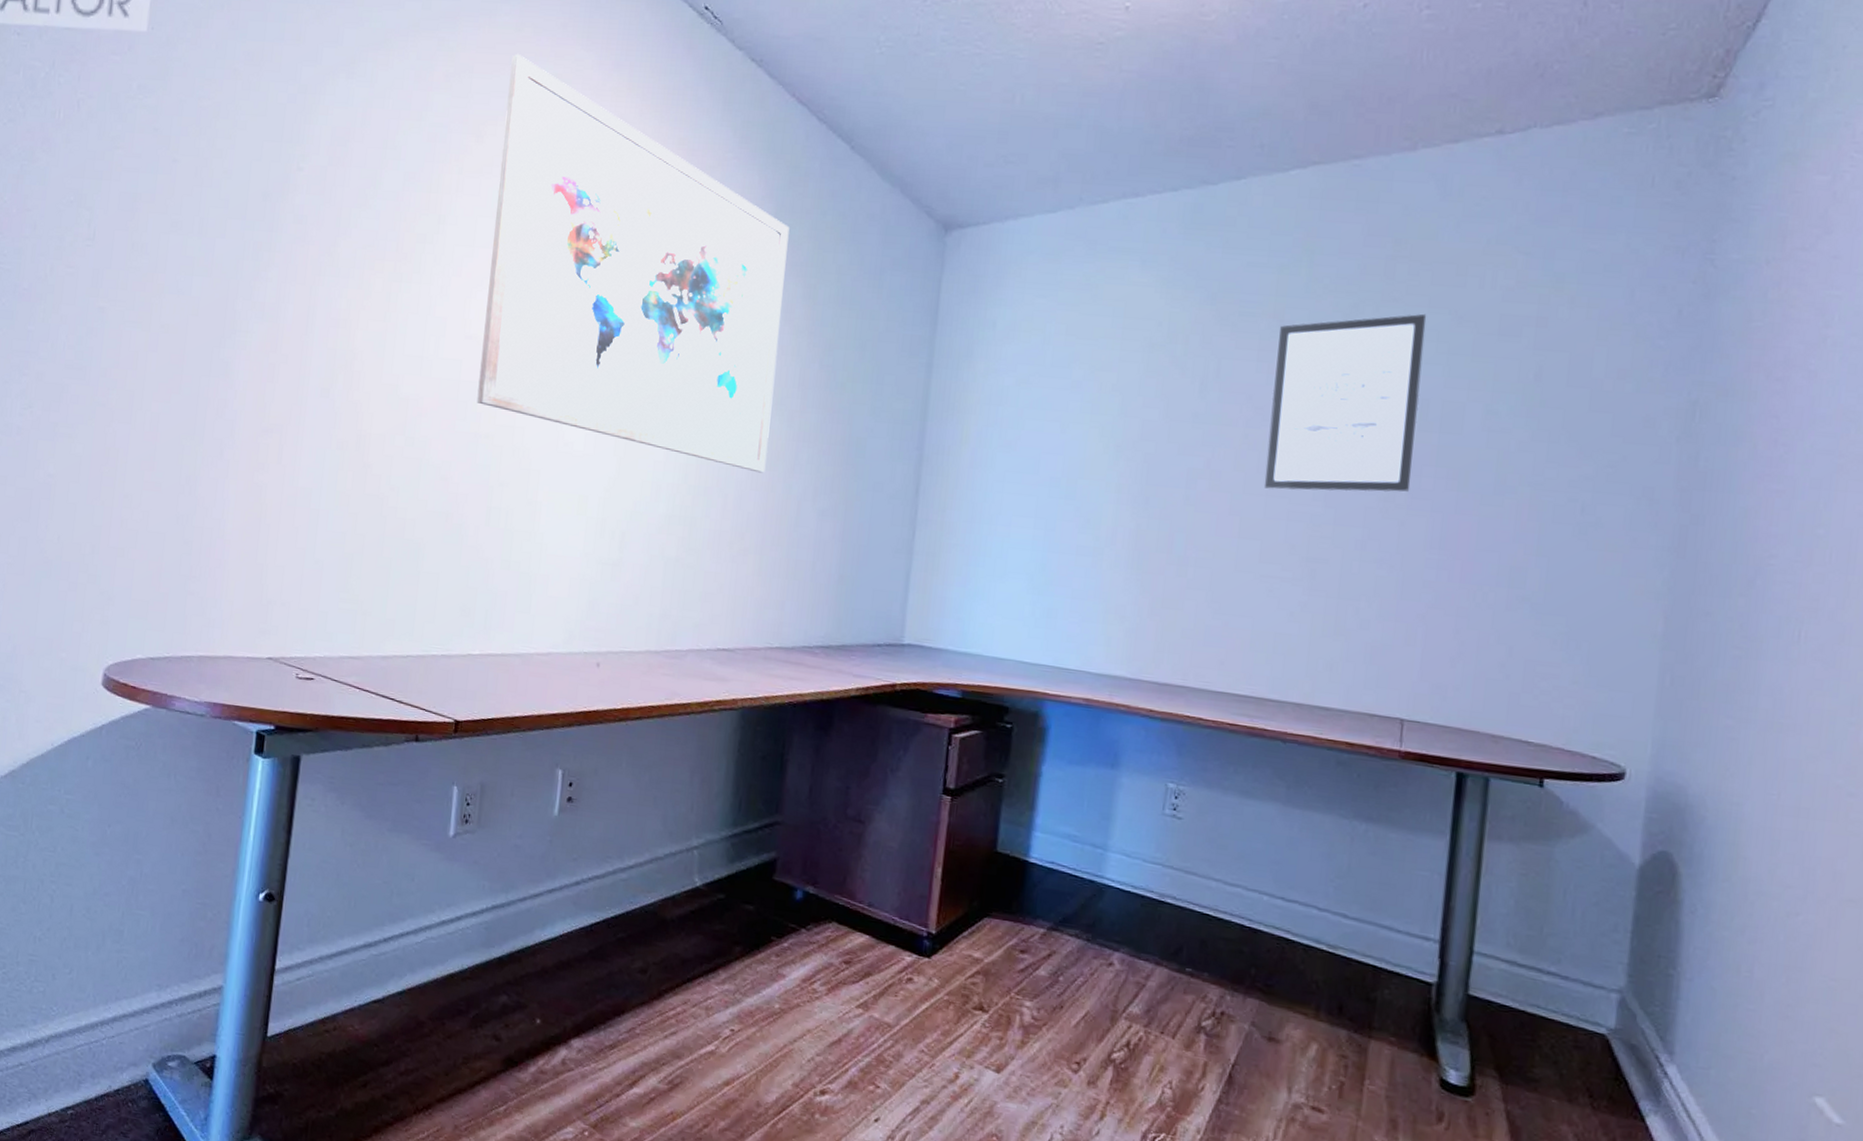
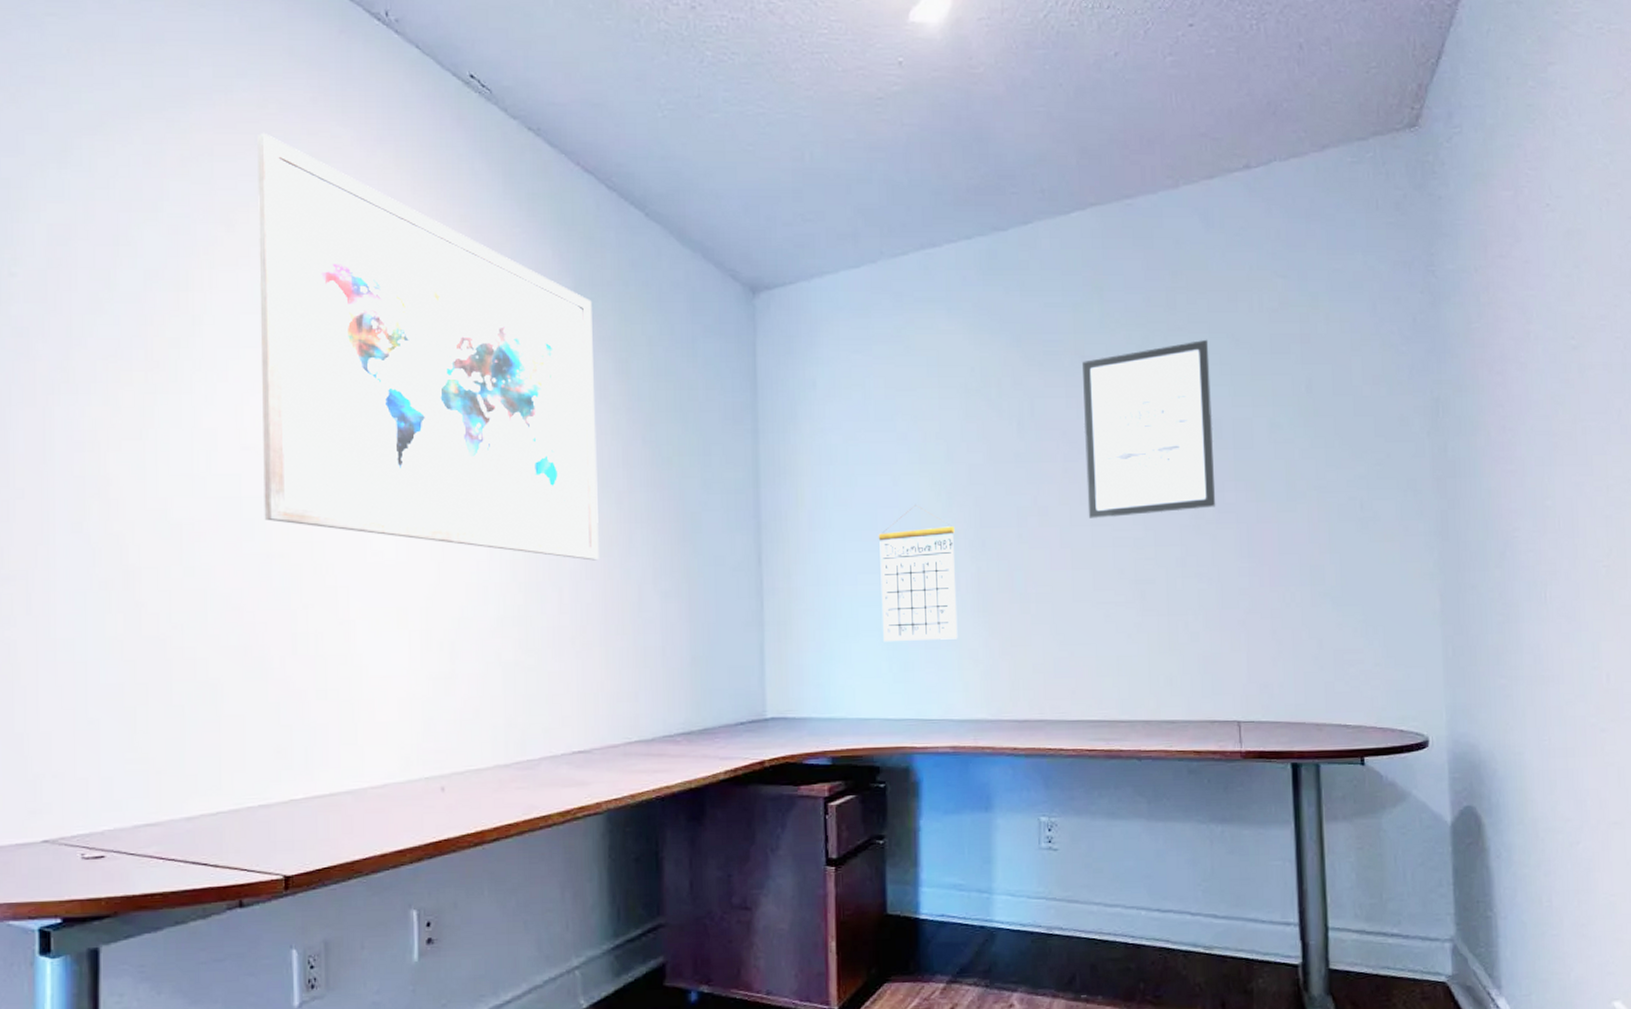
calendar: none [1030,453,1119,593] -> present [878,504,958,643]

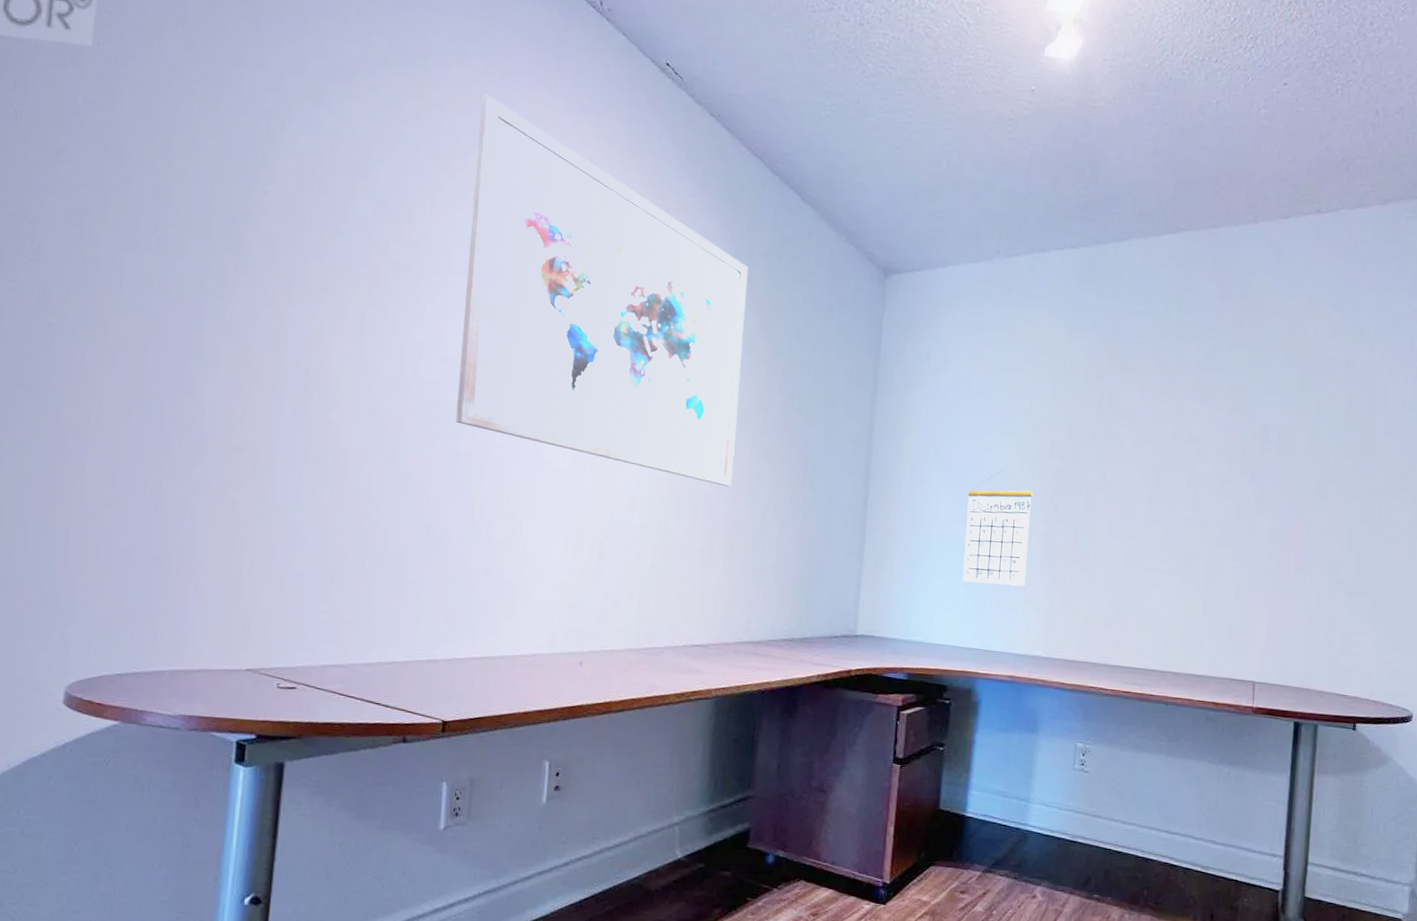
wall art: present [1083,339,1216,519] -> none [1147,355,1267,500]

